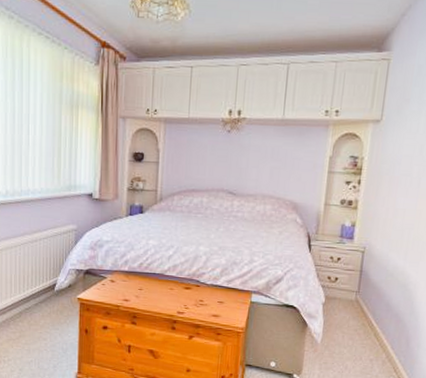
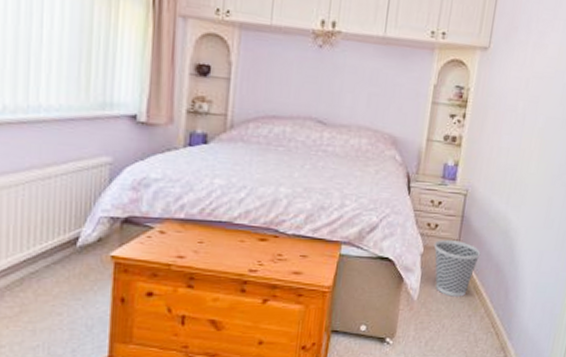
wastebasket: none [334,291,381,343] -> present [433,239,481,297]

